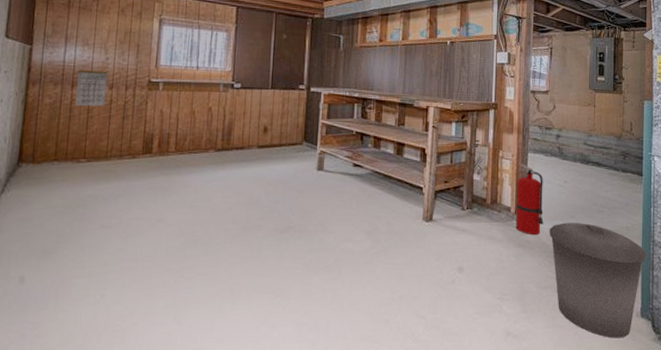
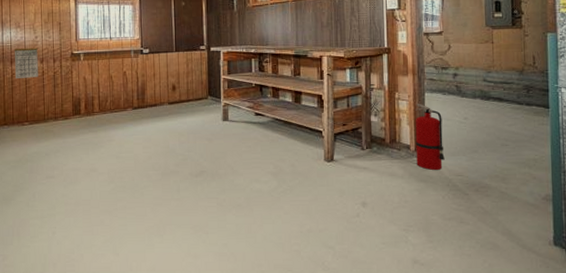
trash can: present [549,223,646,338] -> none [451,157,557,266]

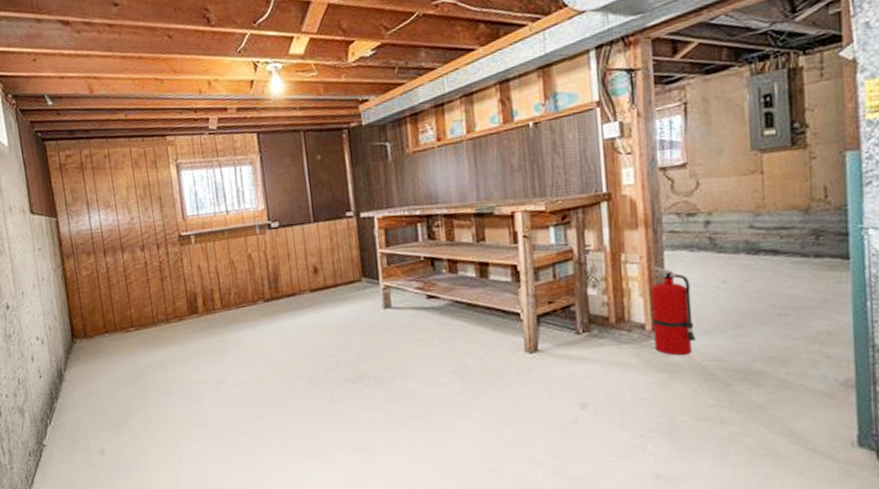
calendar: present [14,48,38,79] -> none [106,232,141,275]

